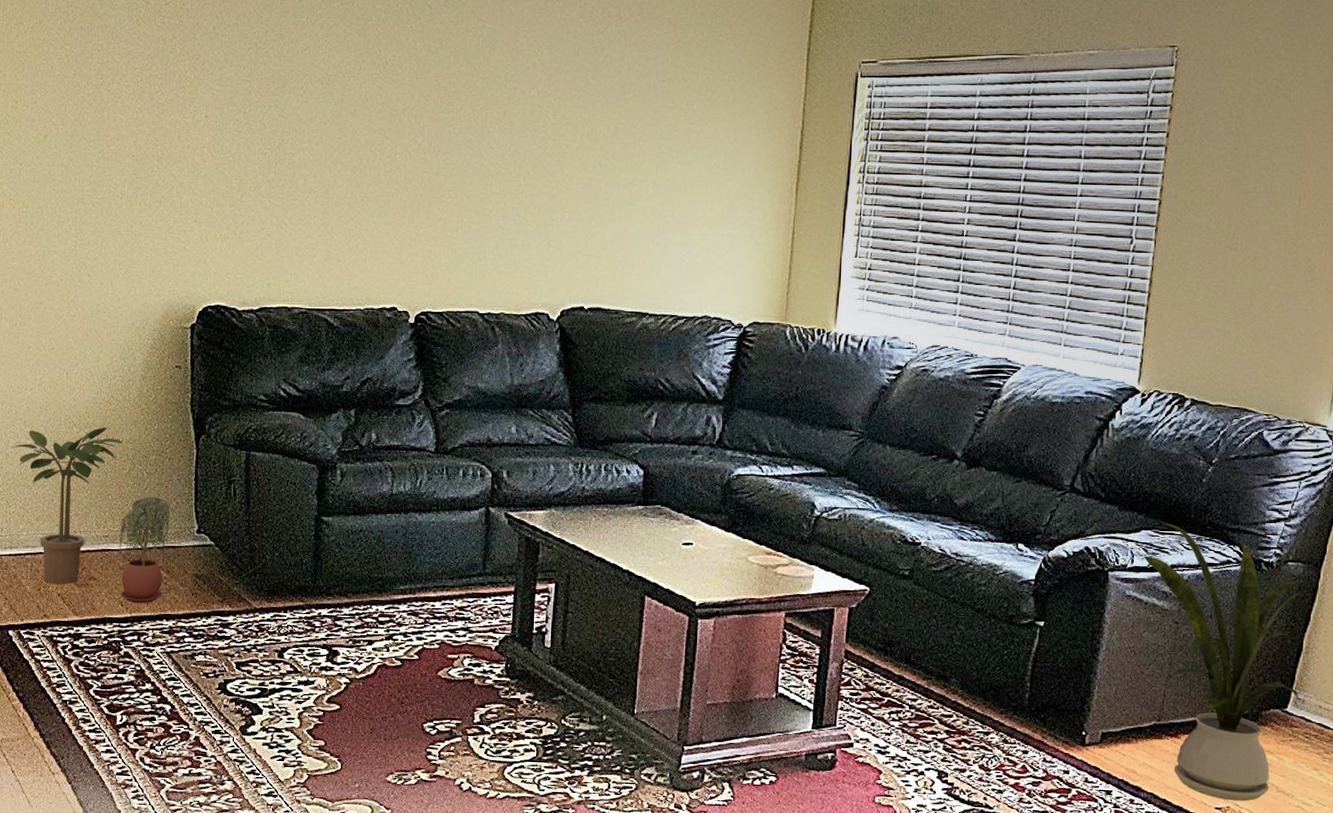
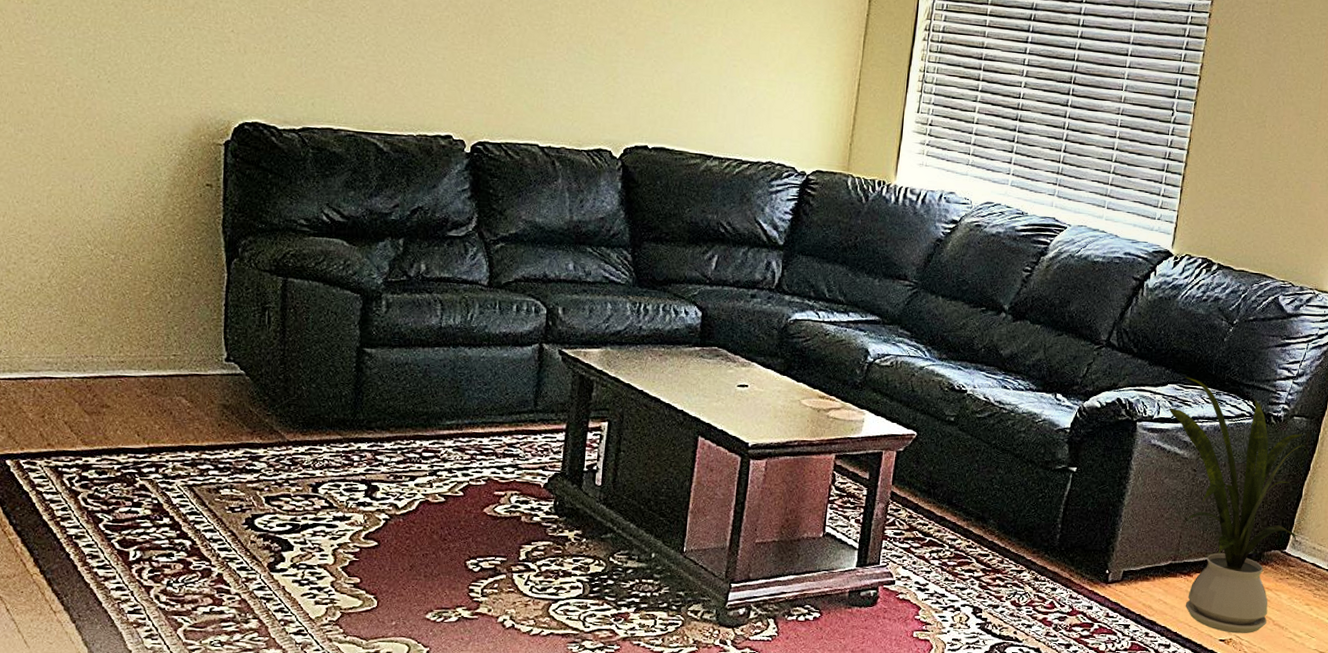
potted plant: present [13,427,124,585] -> none [16,245,145,412]
potted plant: present [118,497,170,604] -> none [136,321,196,434]

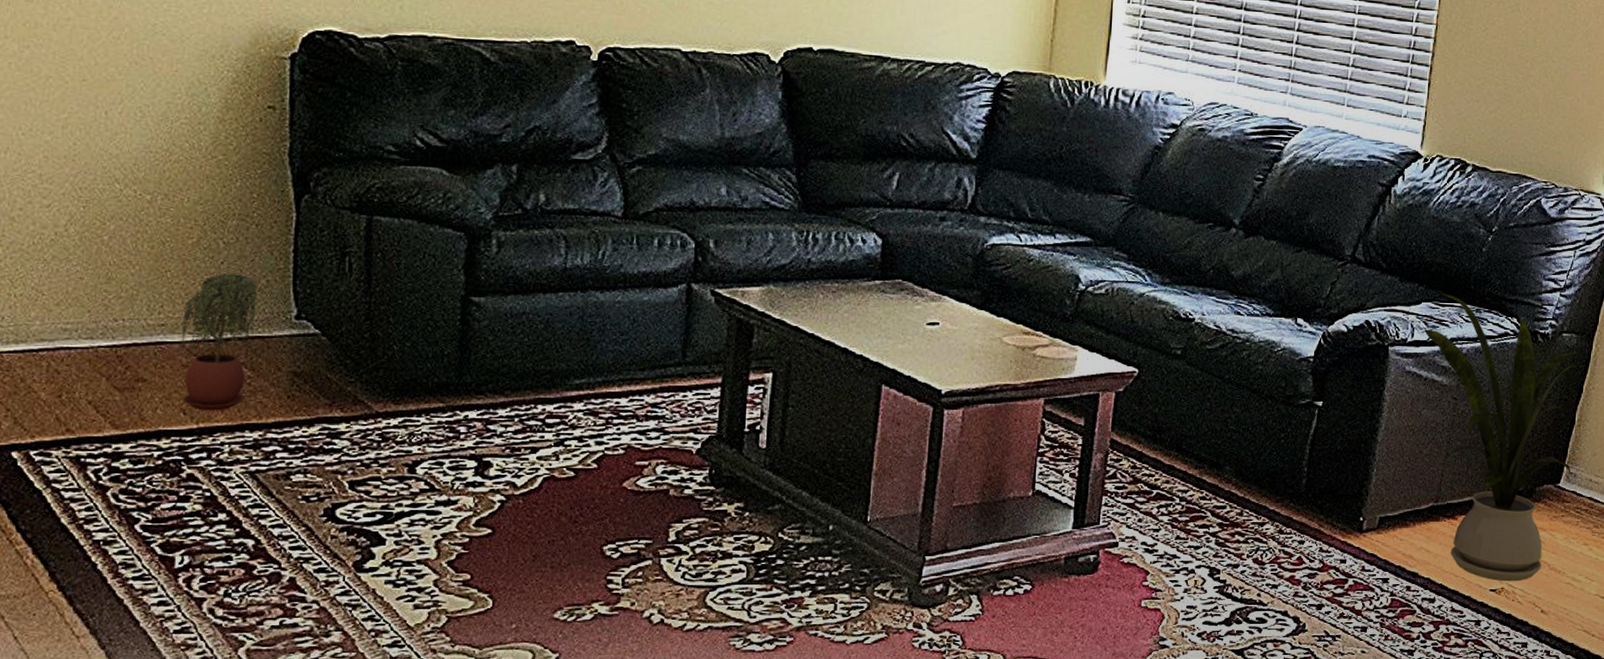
potted plant: none [136,321,196,434] -> present [180,274,257,411]

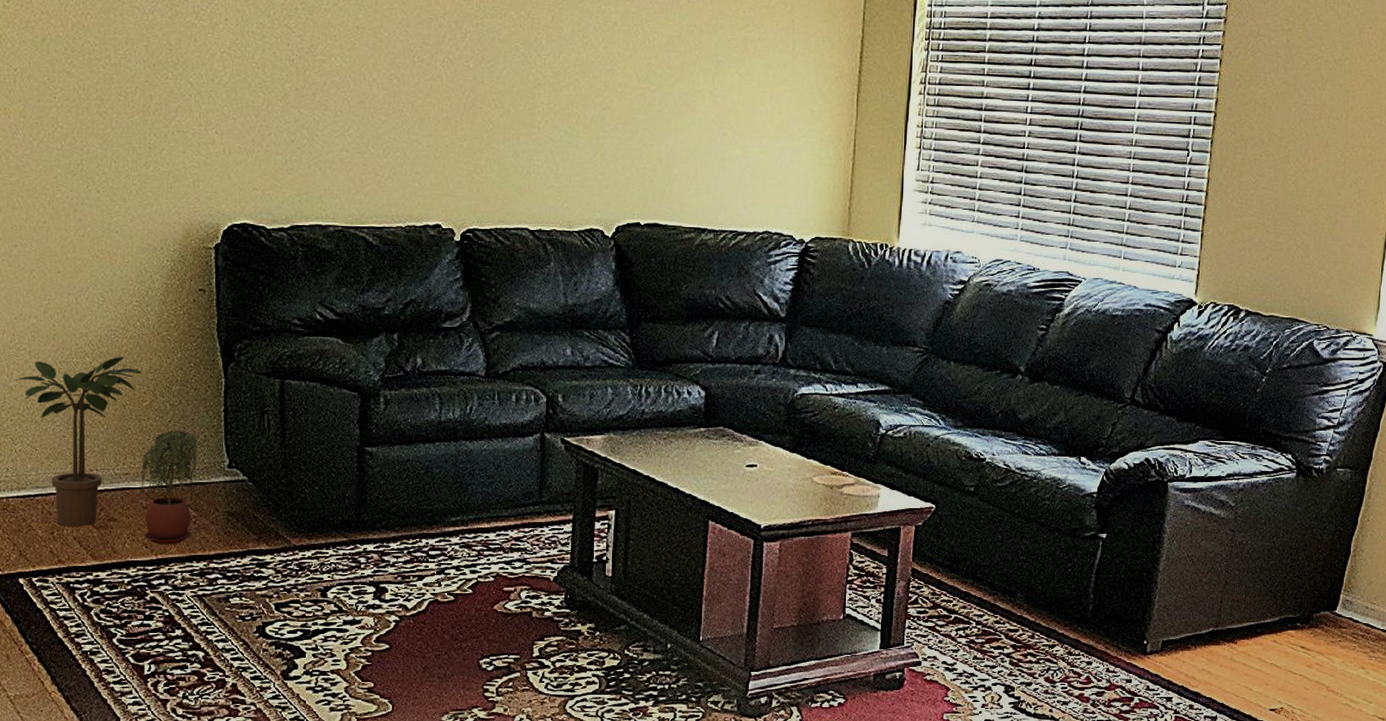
potted plant: none [22,183,190,389] -> present [17,356,143,527]
house plant: present [1423,293,1576,582] -> none [1200,432,1351,702]

